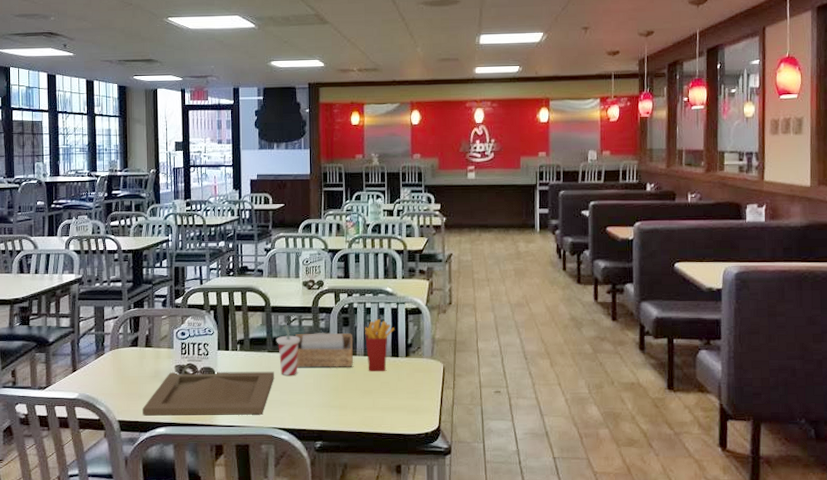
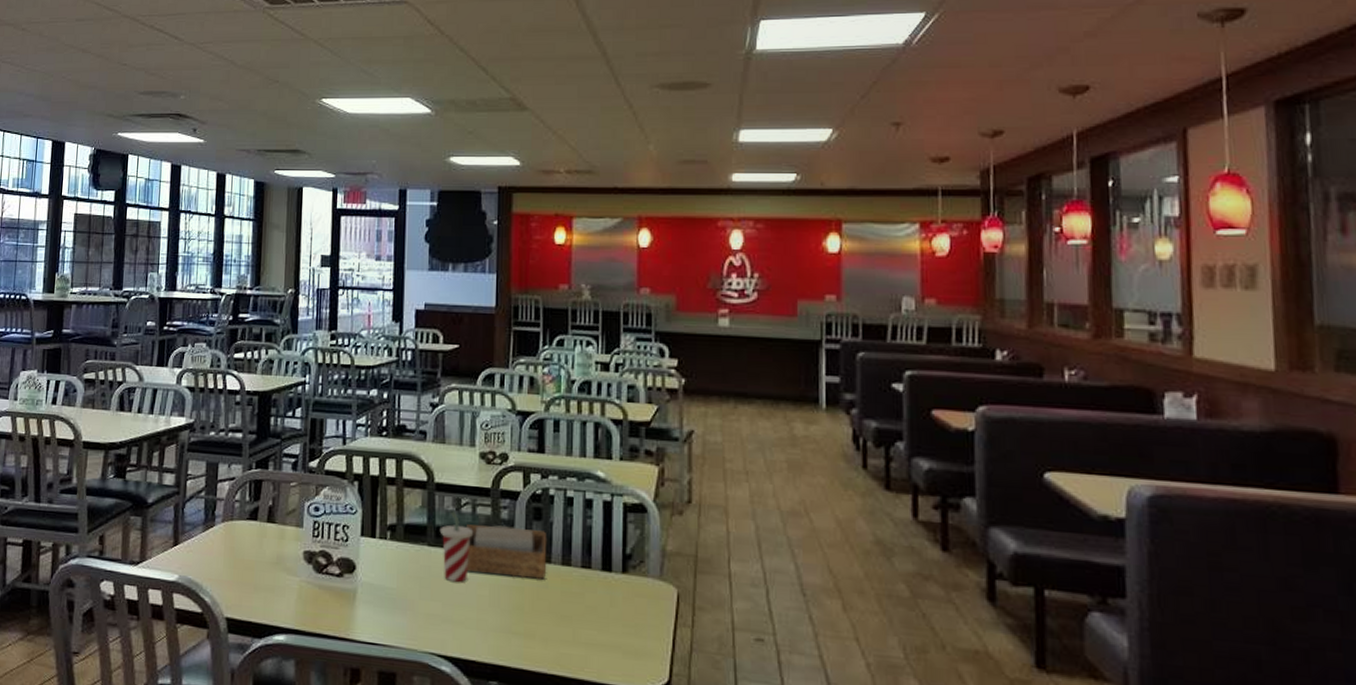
tray: present [142,371,274,416] -> none [258,560,435,633]
french fries: present [365,319,395,371] -> none [564,514,607,590]

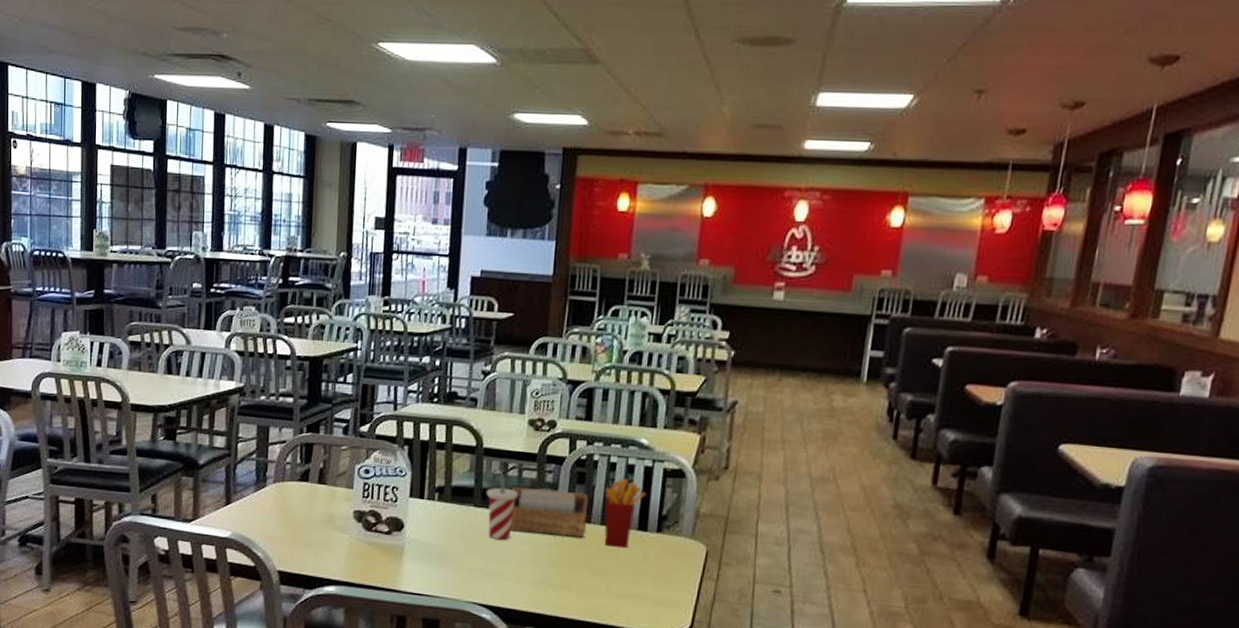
french fries: none [564,514,607,590] -> present [604,479,646,548]

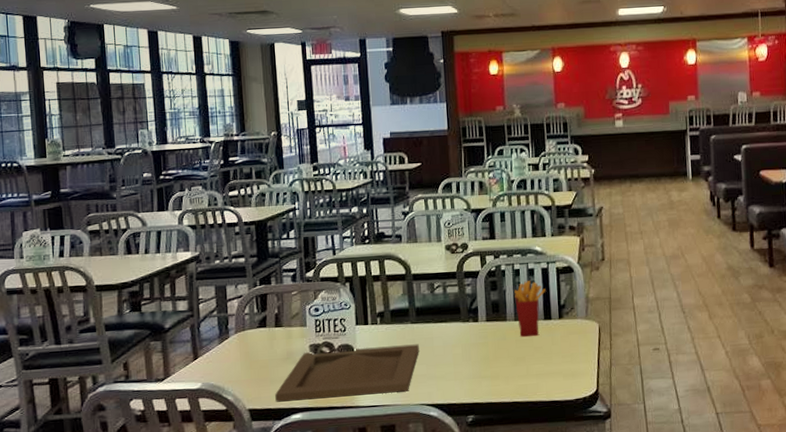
tray: none [309,518,480,585] -> present [275,344,419,402]
beverage cup: present [486,473,519,540] -> none [419,293,446,348]
napkin holder: present [511,487,589,538] -> none [440,298,504,338]

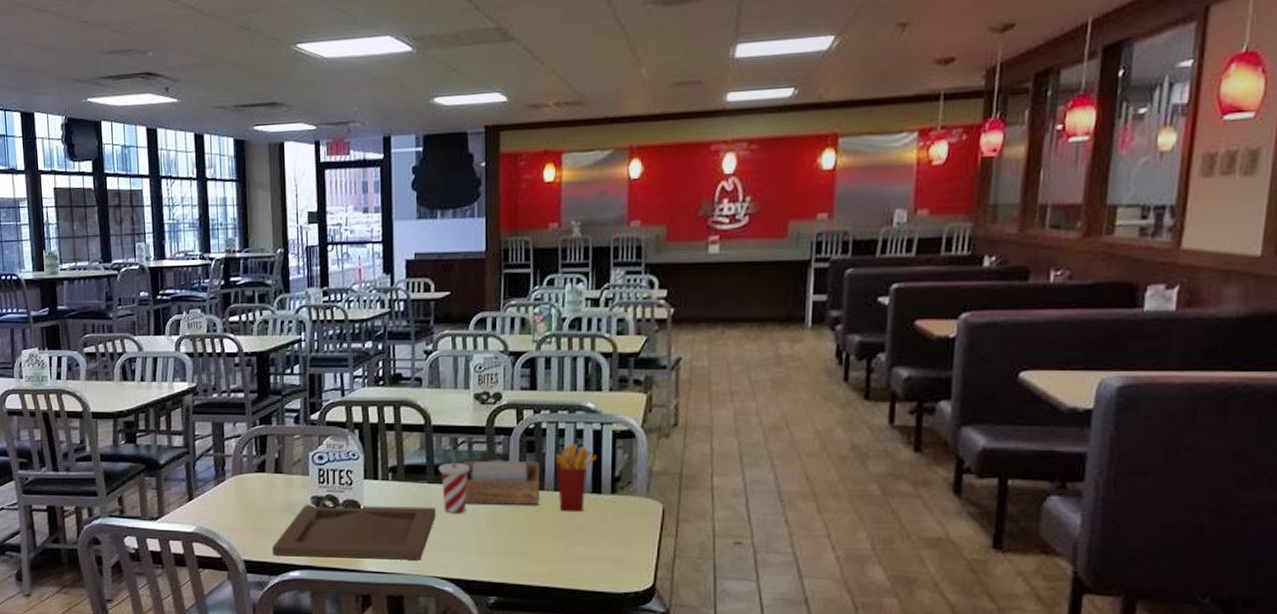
beverage cup: none [419,293,446,348] -> present [438,449,471,513]
napkin holder: none [440,298,504,338] -> present [464,460,541,505]

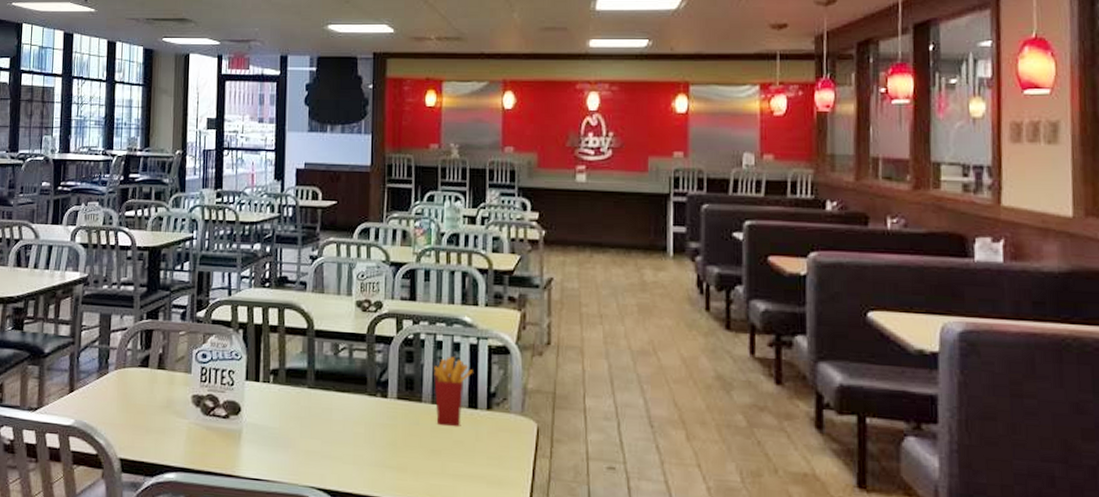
tray: present [272,505,436,560] -> none [149,403,315,469]
beverage cup: present [438,449,471,513] -> none [319,354,351,421]
napkin holder: present [464,460,541,505] -> none [344,368,419,417]

